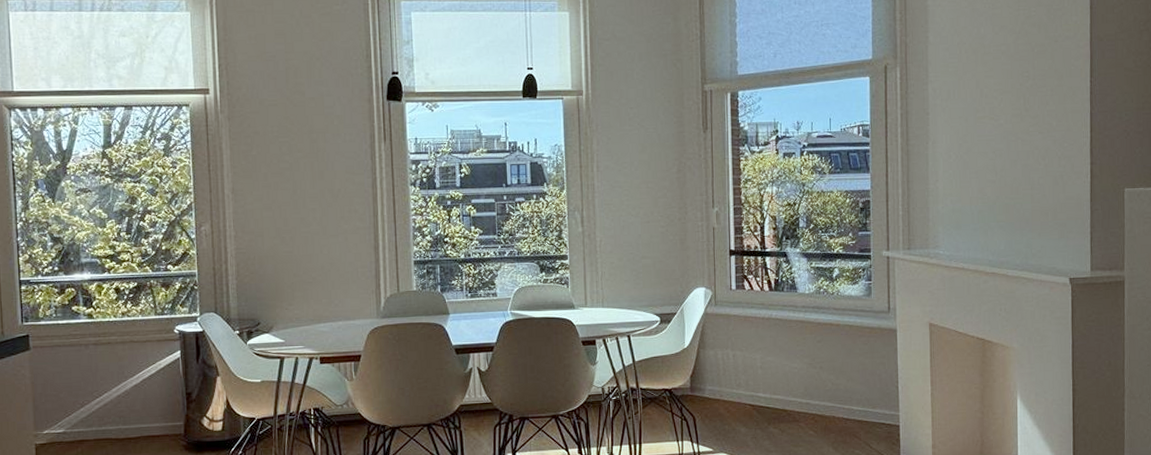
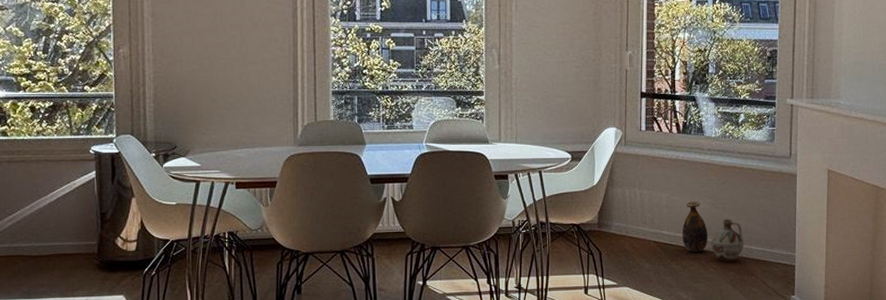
vase: none [779,362,806,414] -> present [682,202,708,252]
ceramic jug: none [809,378,845,424] -> present [711,219,745,262]

